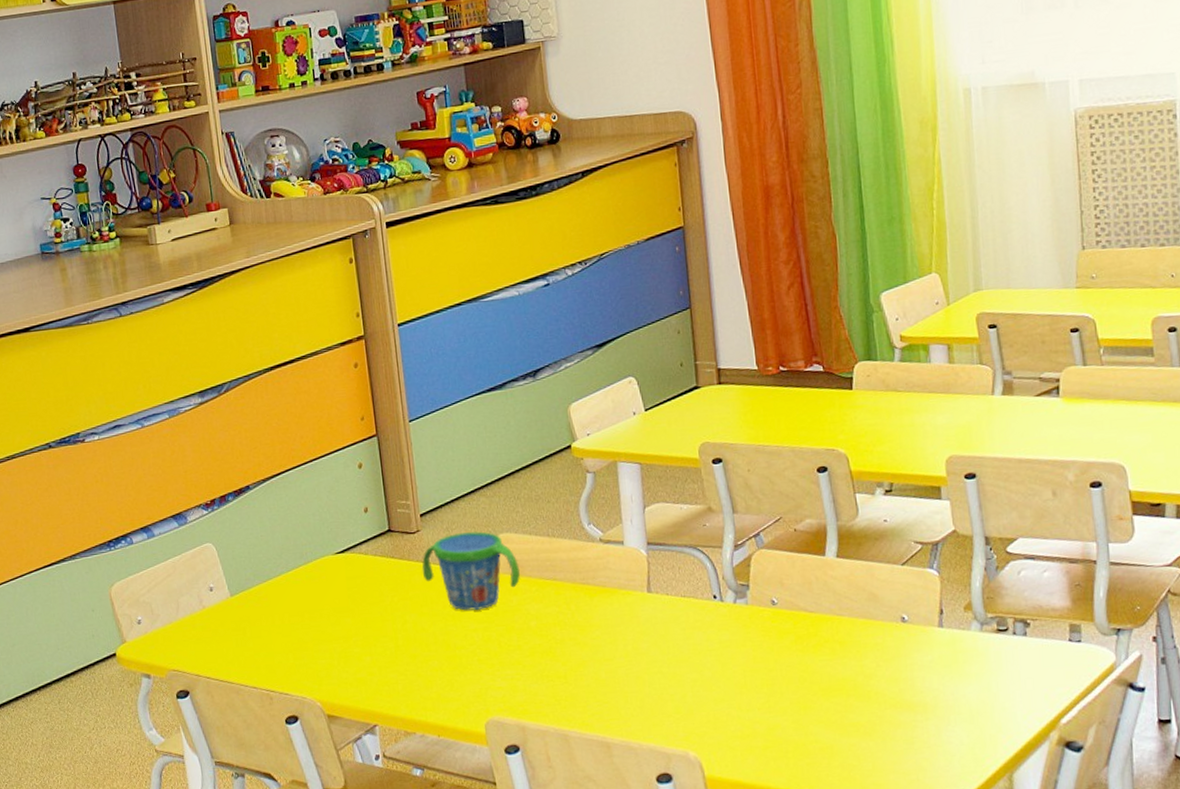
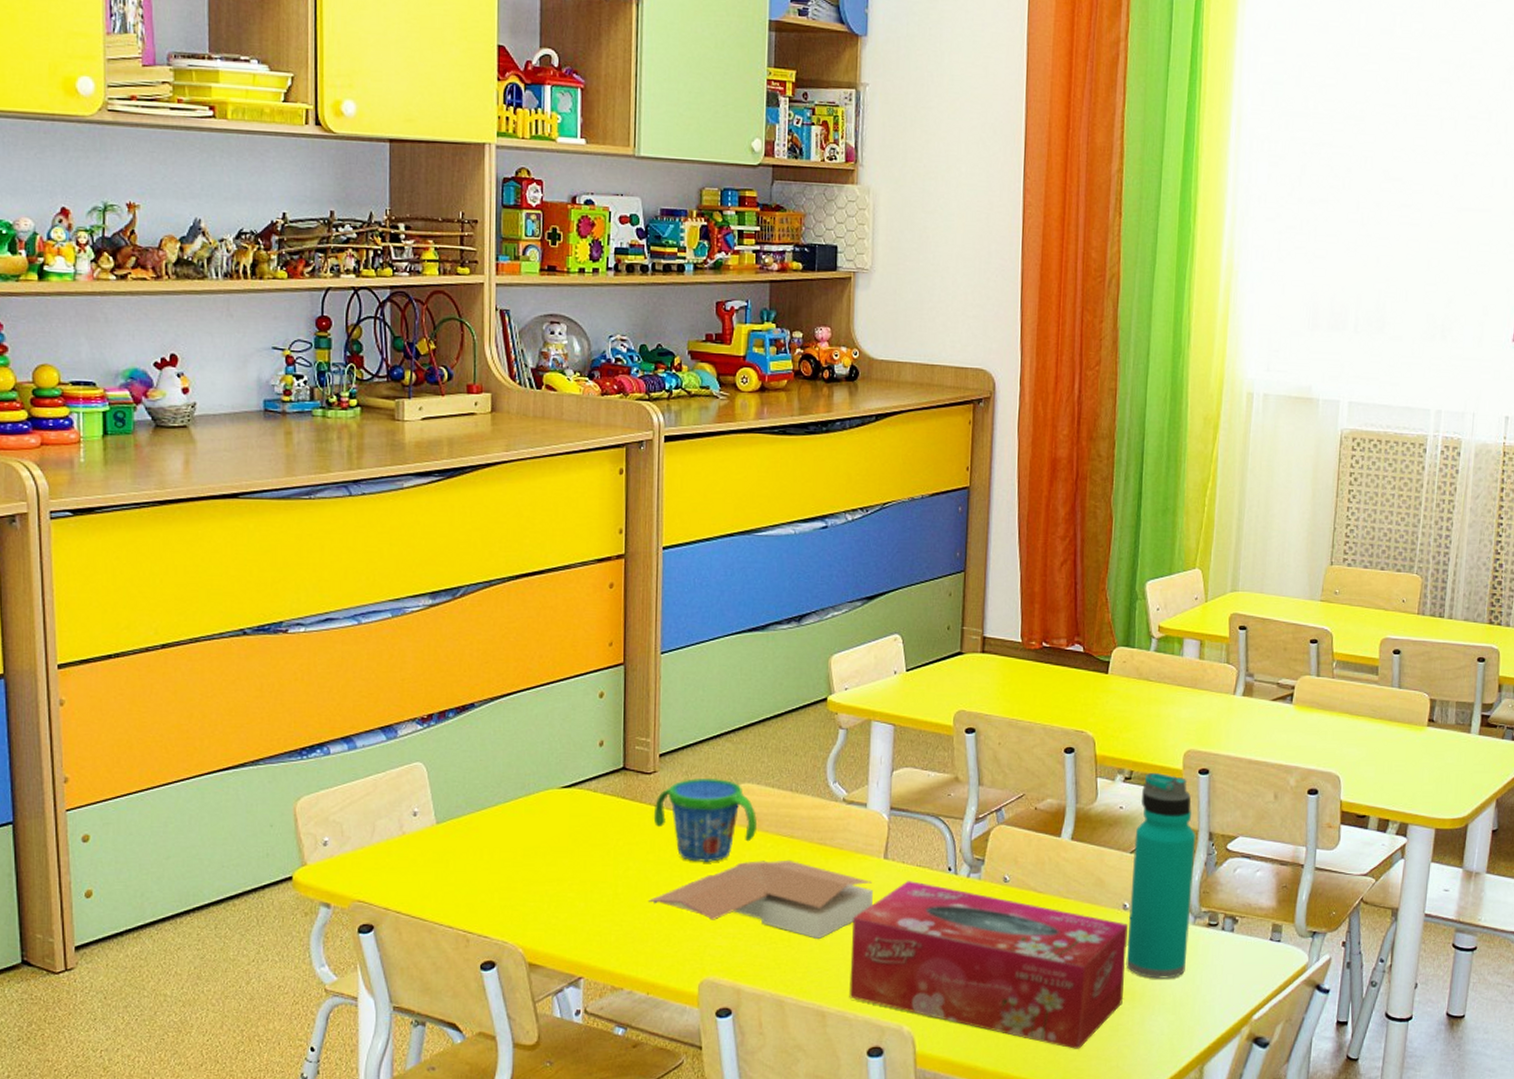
book: none [428,601,642,675] -> present [648,859,873,940]
tissue box: none [625,611,915,765] -> present [849,881,1128,1049]
water bottle: none [904,482,978,689] -> present [1126,772,1196,979]

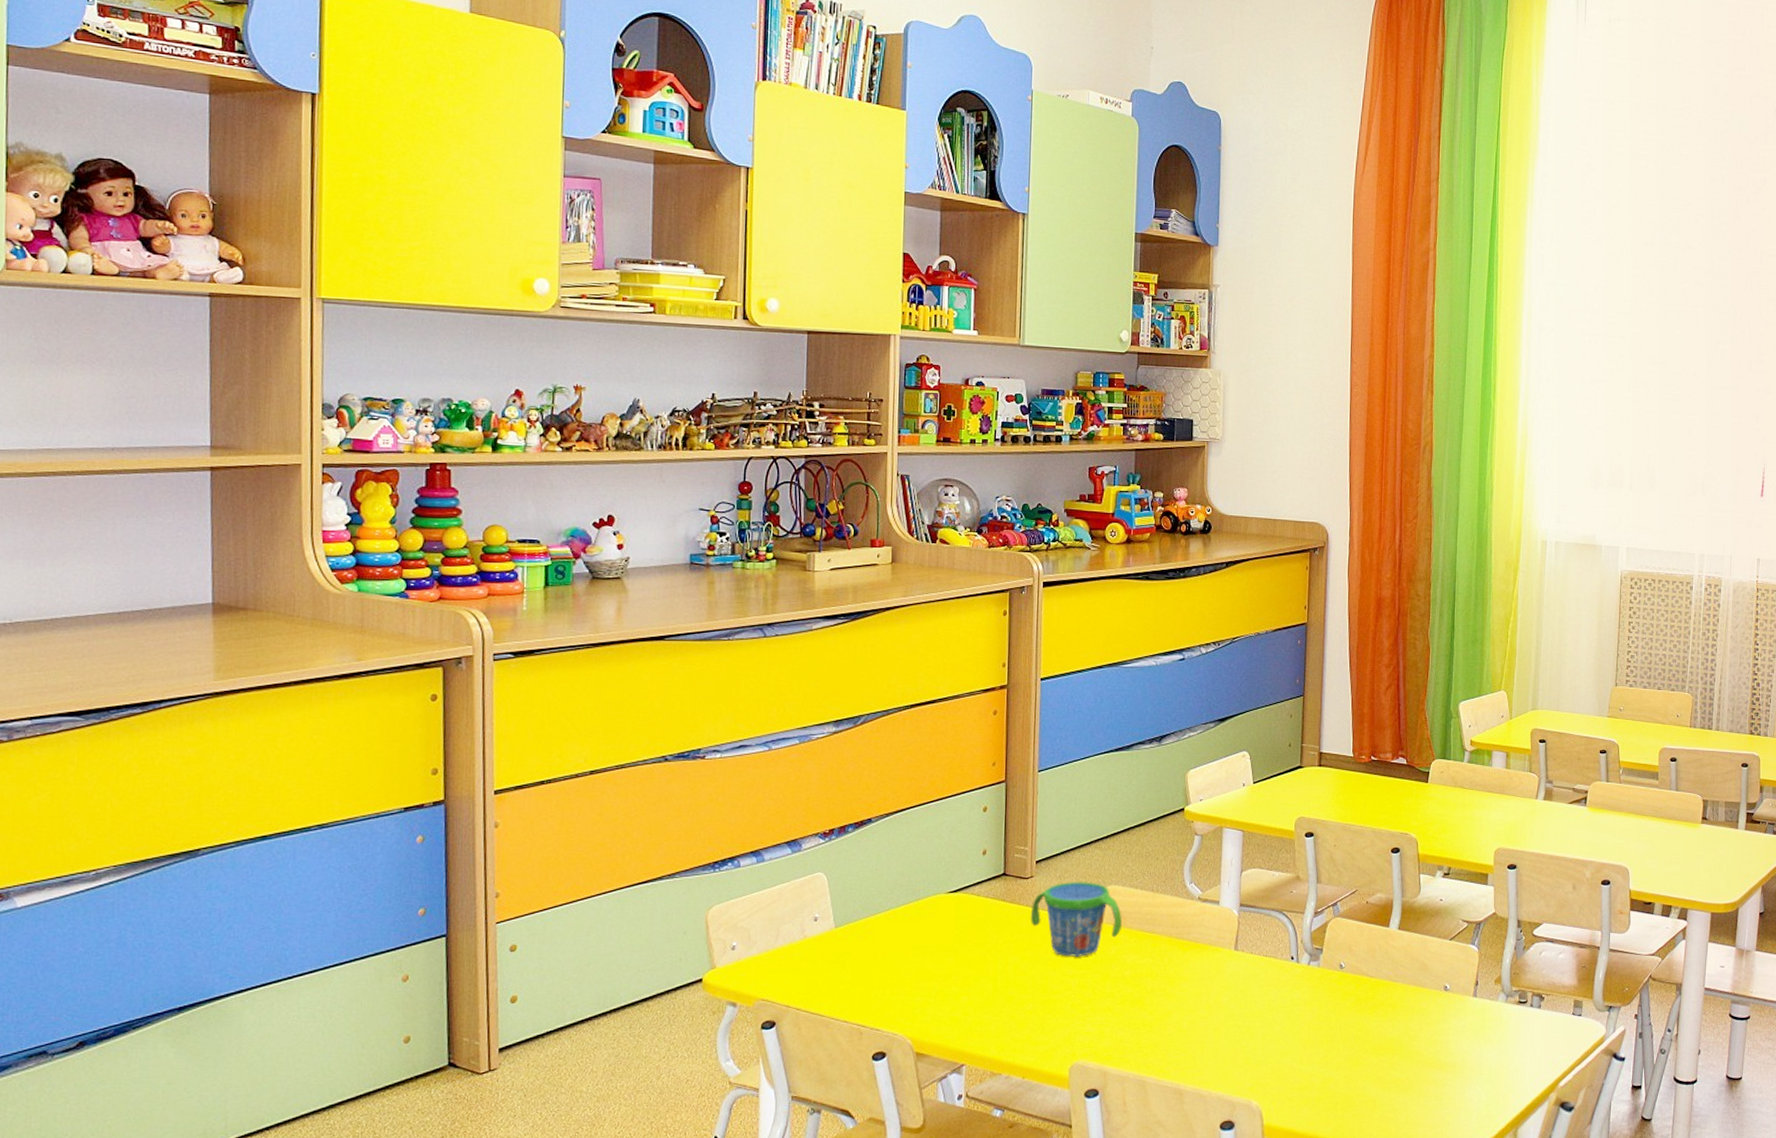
book: present [648,859,873,940] -> none [1025,953,1225,1025]
tissue box: present [849,881,1128,1049] -> none [1204,969,1449,1118]
water bottle: present [1126,772,1196,979] -> none [1447,868,1507,1052]

